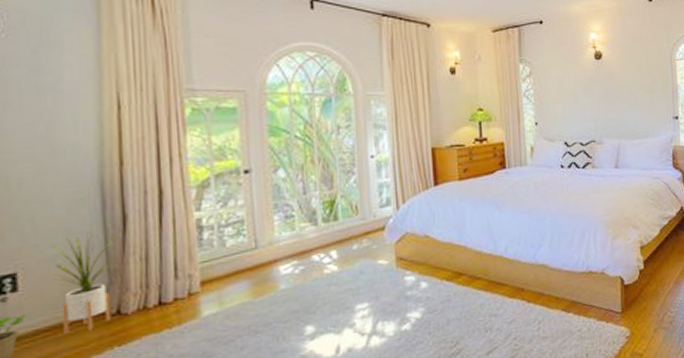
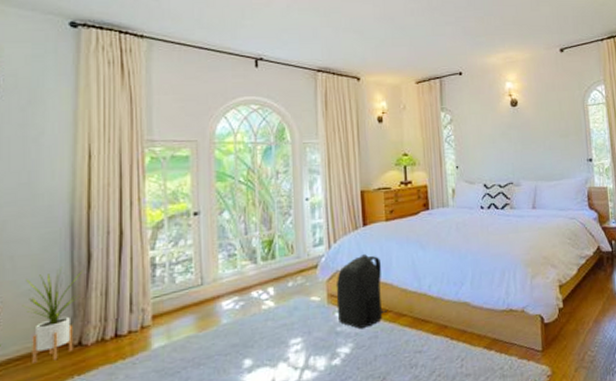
backpack: none [405,214,461,292] -> present [336,253,387,328]

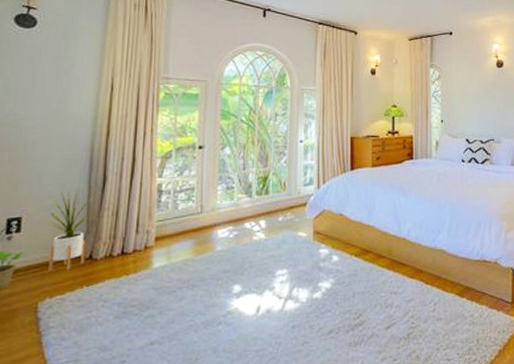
backpack: present [336,253,387,328] -> none [321,195,368,266]

